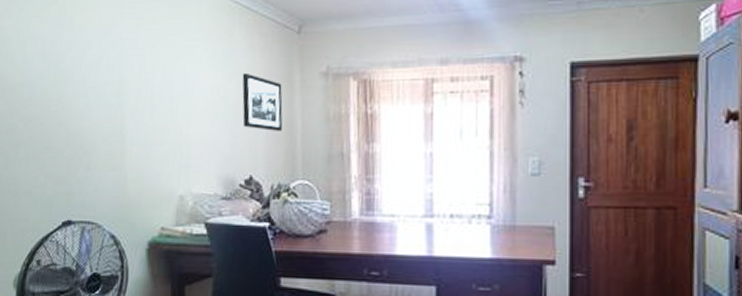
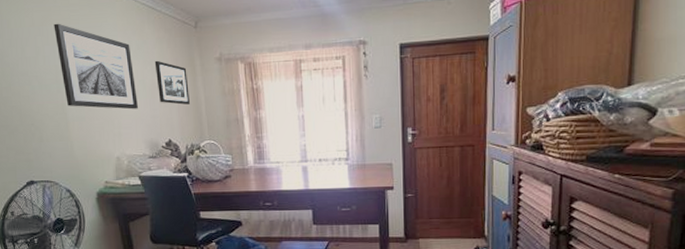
wall art: none [124,23,216,134] -> present [54,23,138,110]

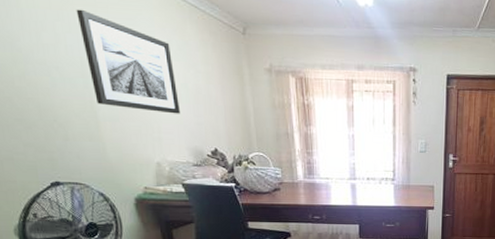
picture frame: present [154,60,191,105] -> none [198,64,239,114]

